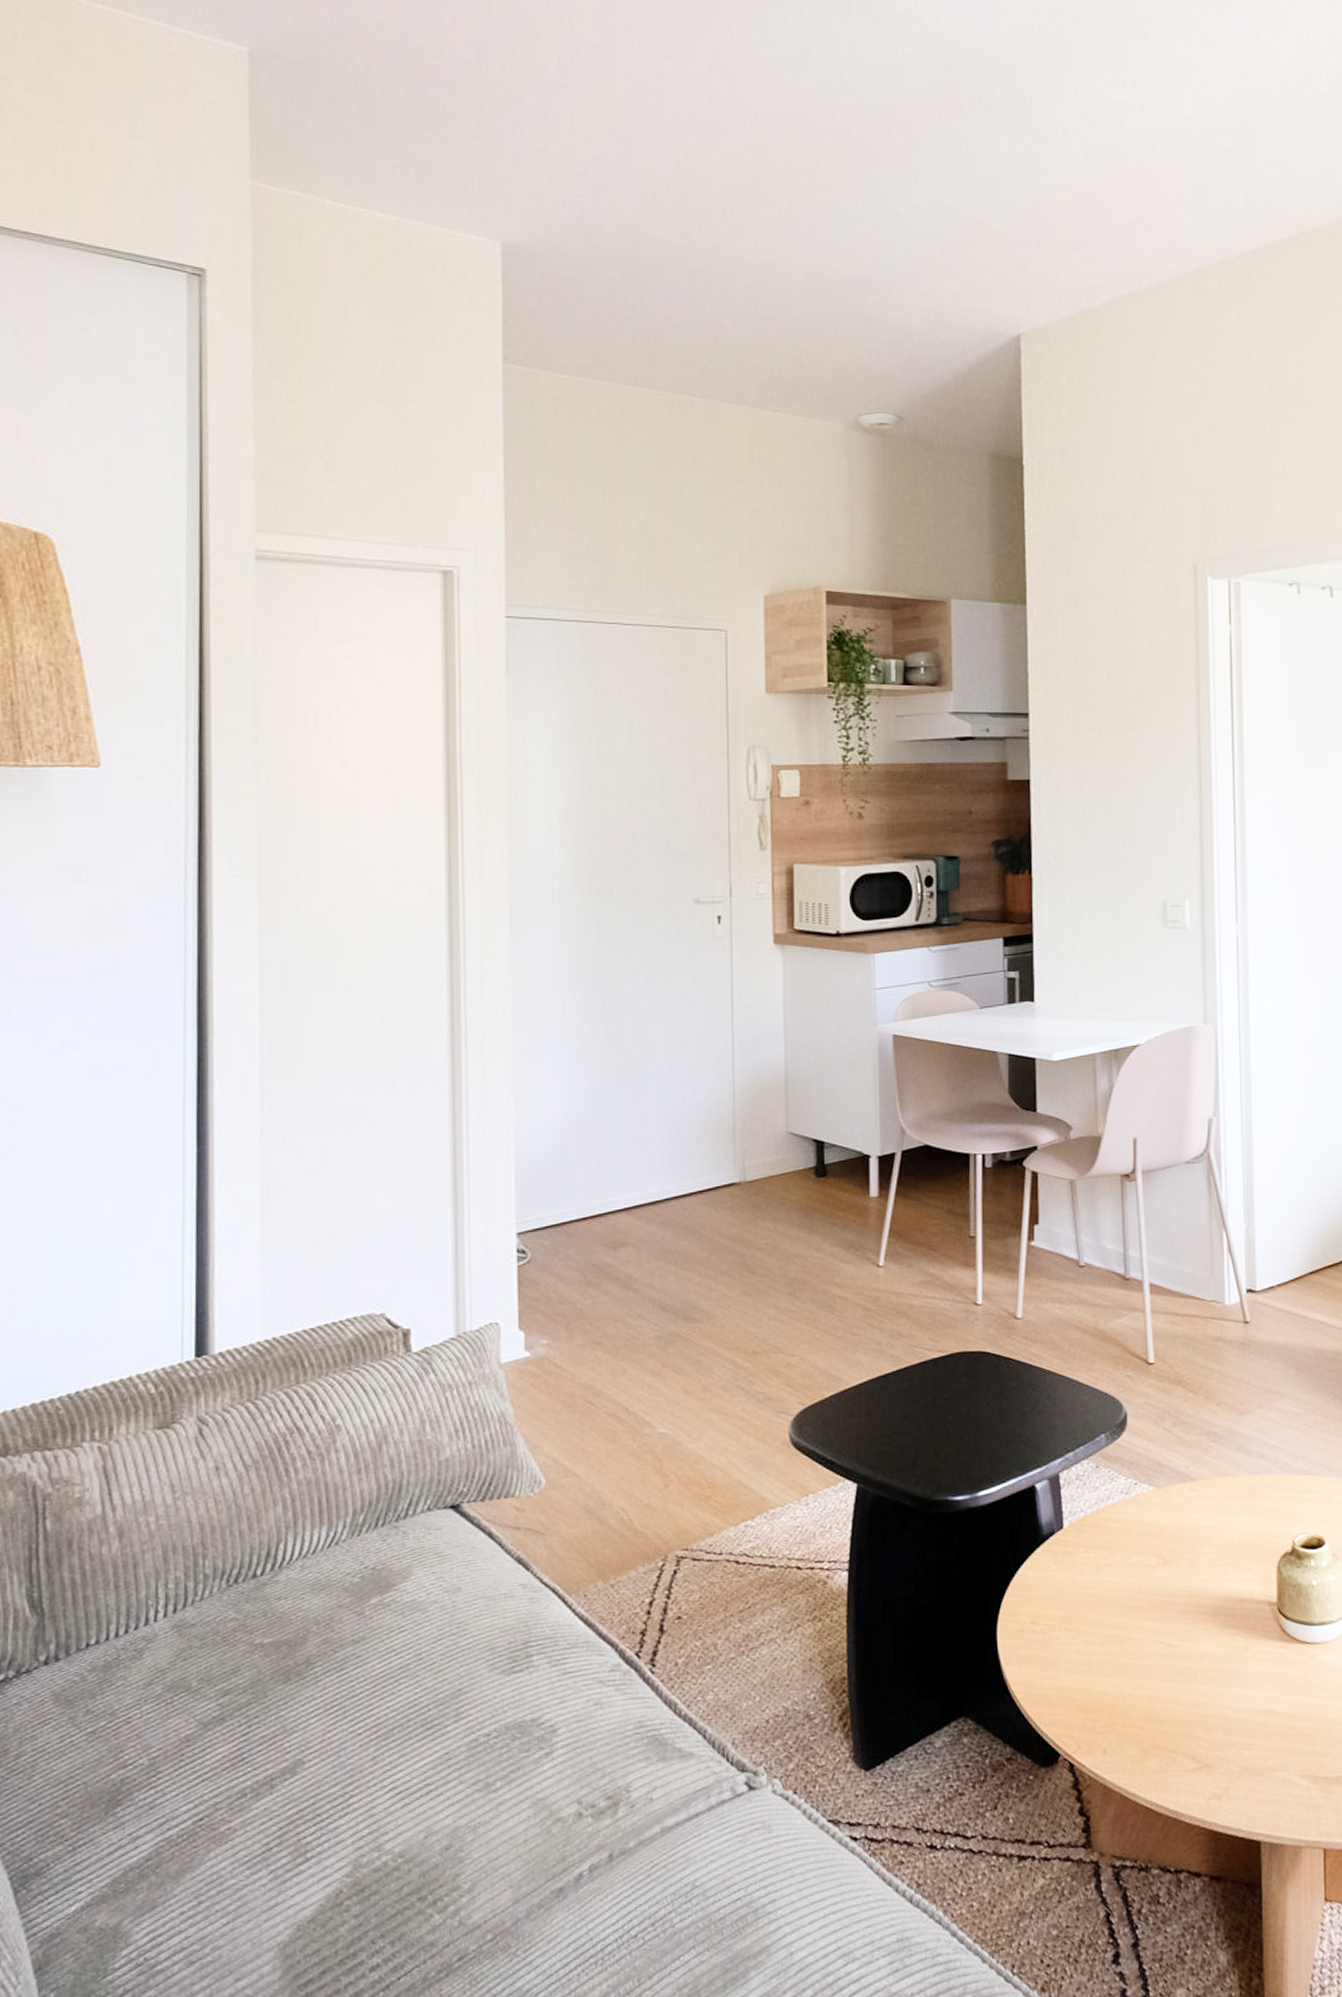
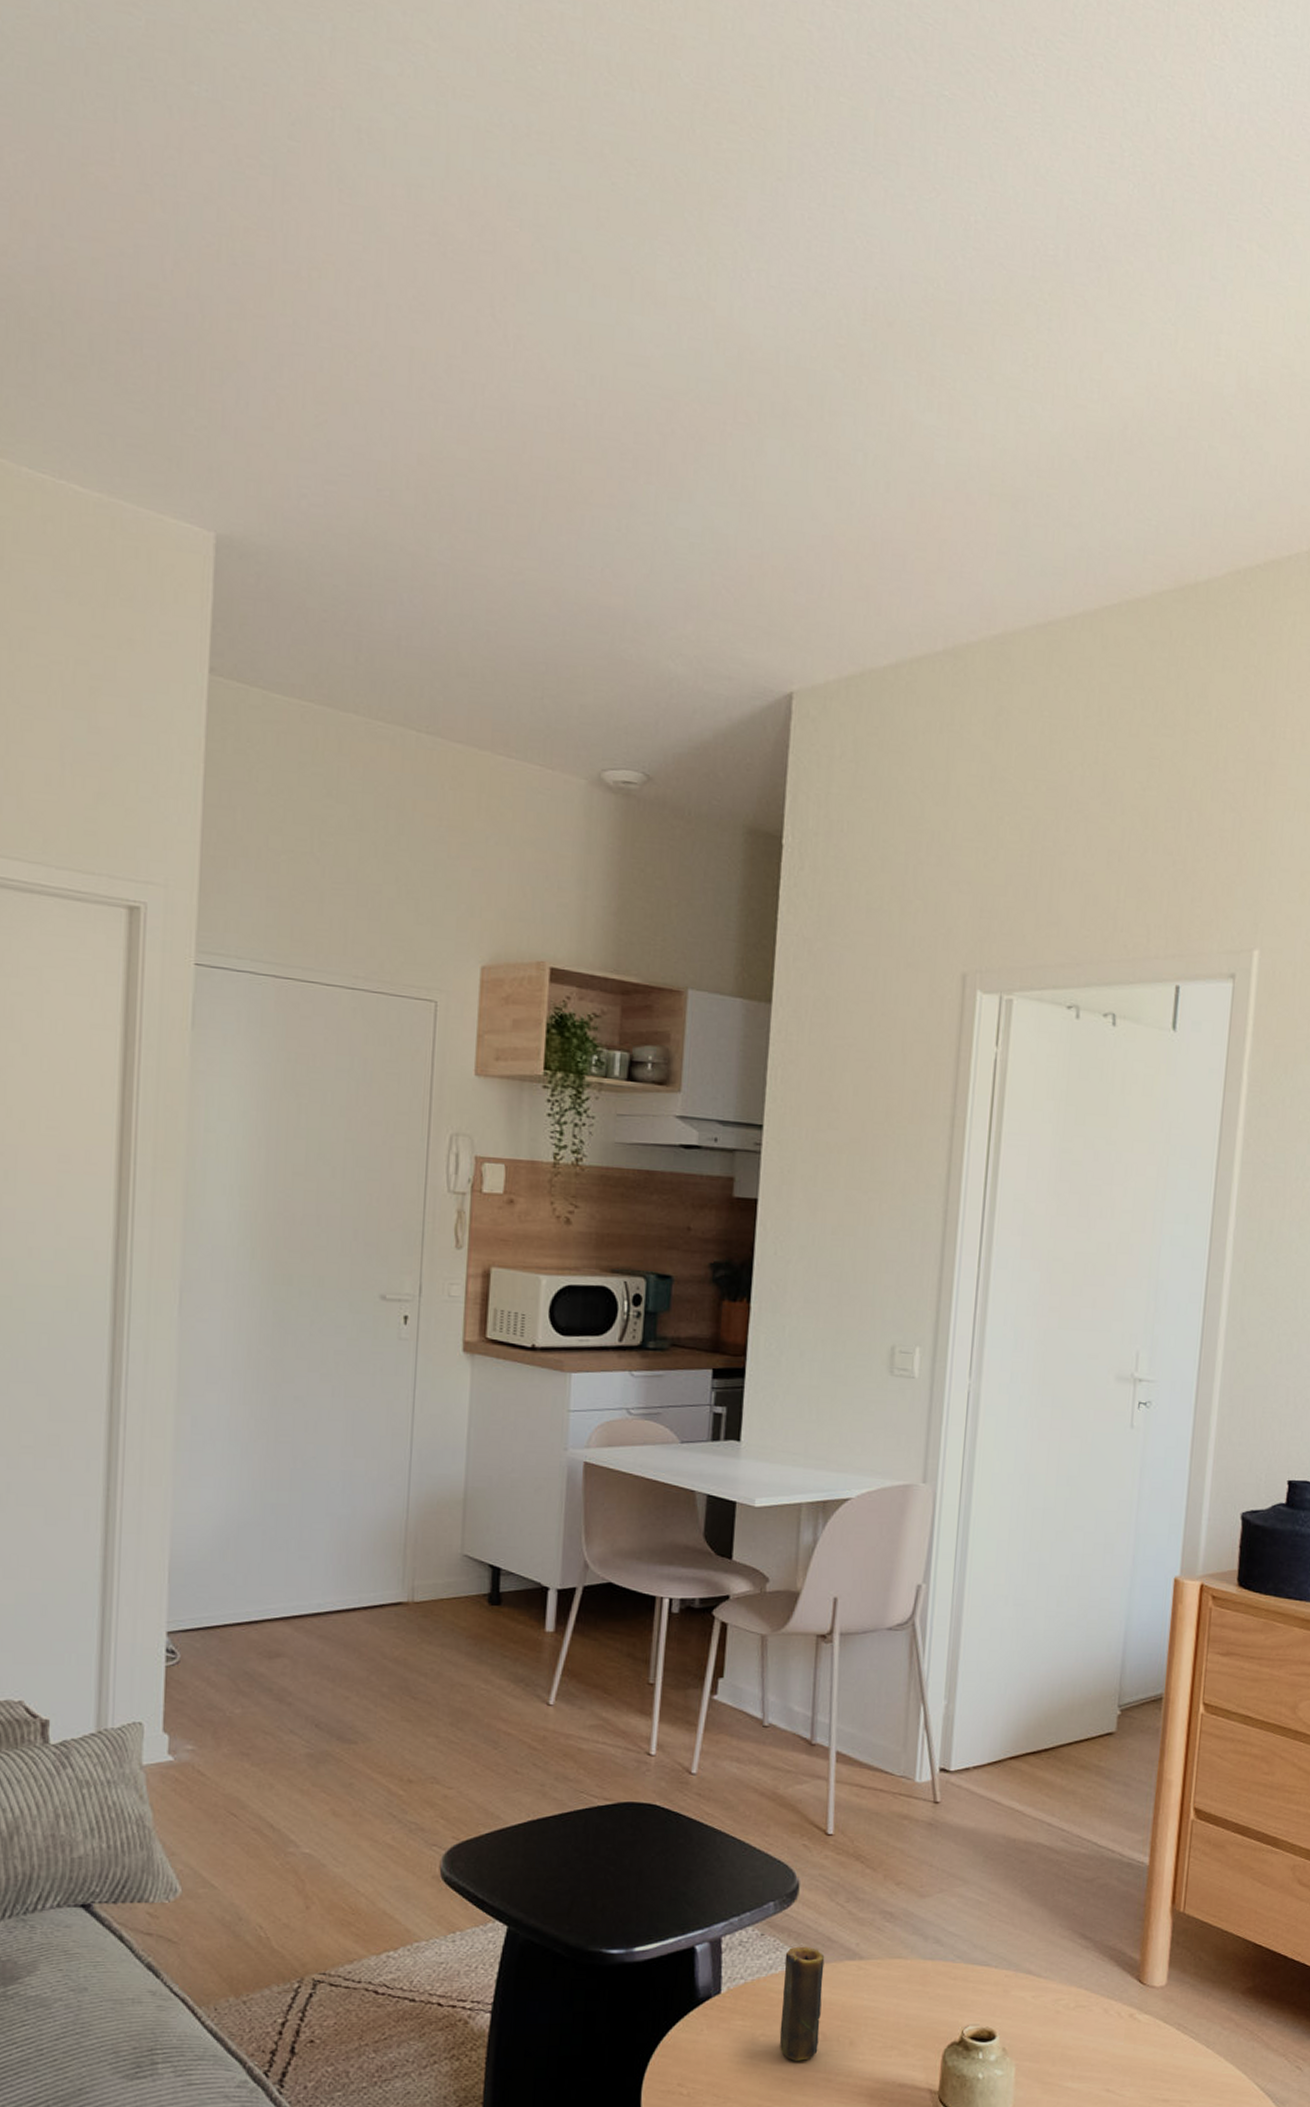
candle: none [1120,1473,1160,1587] -> present [779,1946,825,2061]

